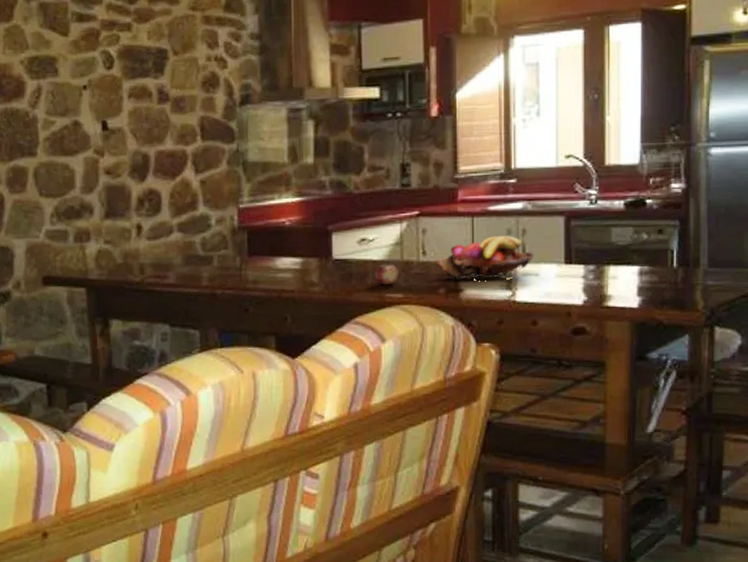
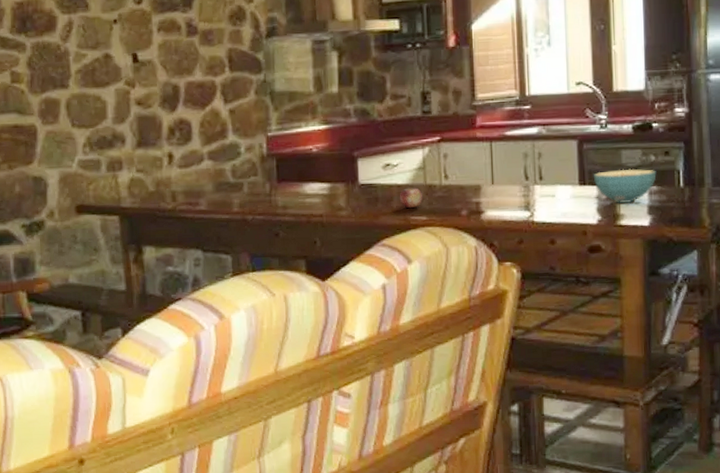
fruit basket: present [435,236,534,281] -> none [457,159,550,203]
cereal bowl: none [580,247,648,285] -> present [593,168,657,204]

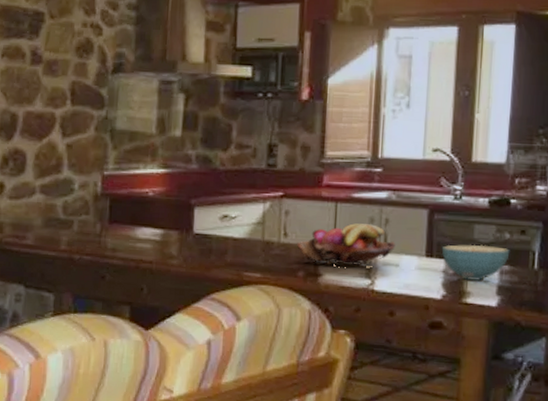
apple: present [399,186,422,209] -> none [234,240,259,264]
fruit basket: none [457,159,550,203] -> present [296,223,396,266]

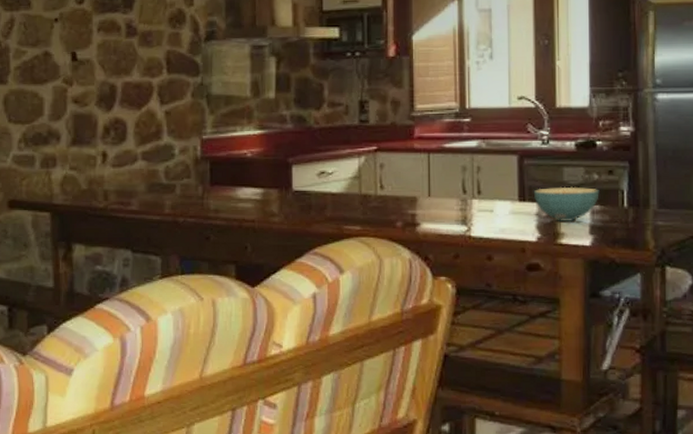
fruit basket: present [296,223,396,266] -> none [393,173,489,215]

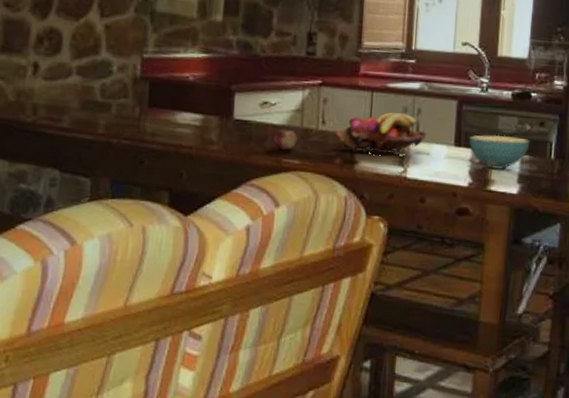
apple: none [333,194,357,218] -> present [273,127,298,151]
fruit basket: none [393,173,489,215] -> present [333,112,427,154]

